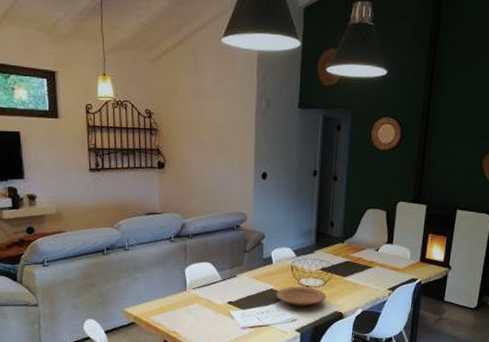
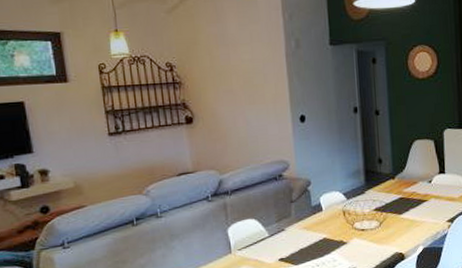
plate: present [276,286,327,306] -> none [330,230,384,253]

